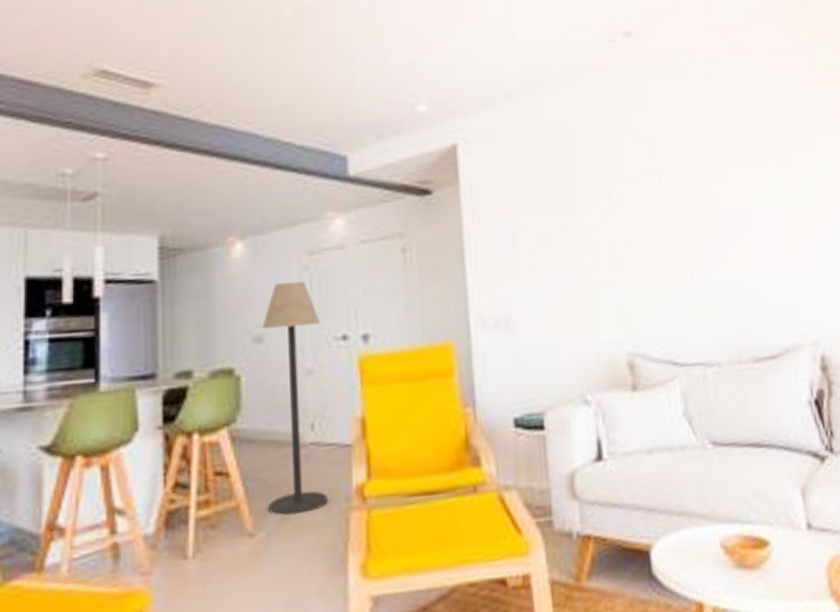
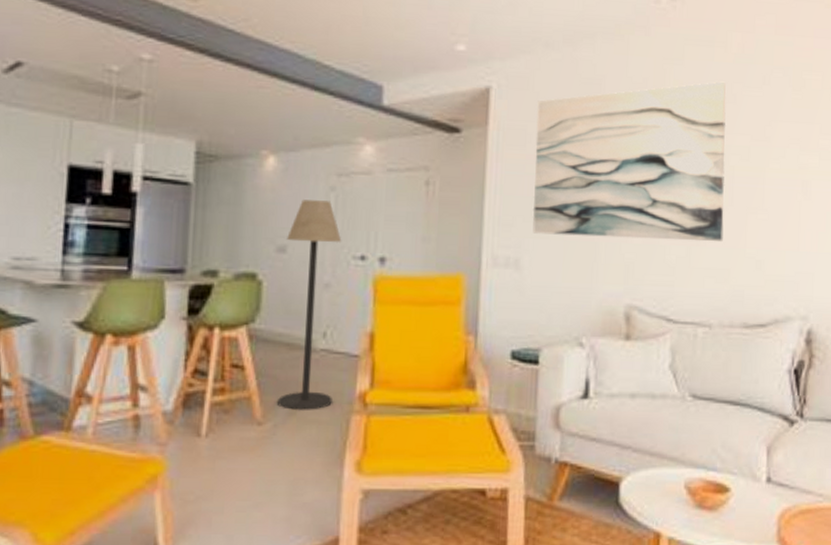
wall art: none [507,111,717,289] -> present [532,81,726,241]

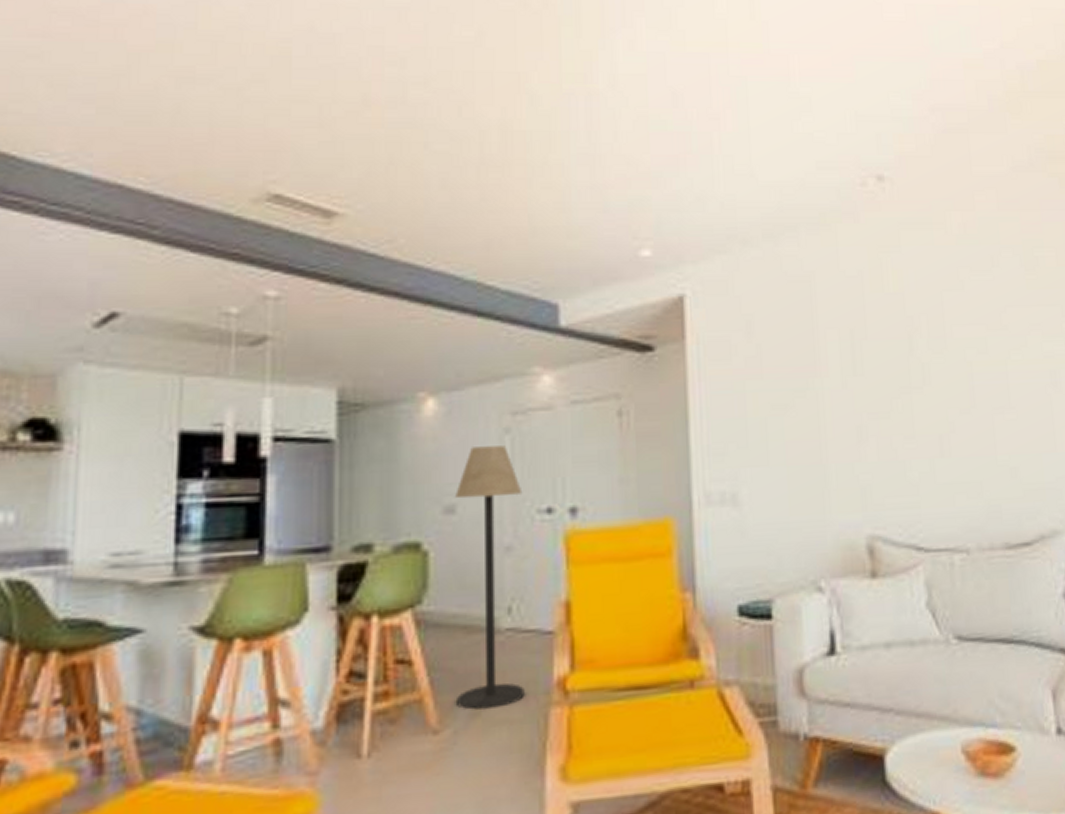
wall art: present [532,81,726,241] -> none [740,267,970,461]

